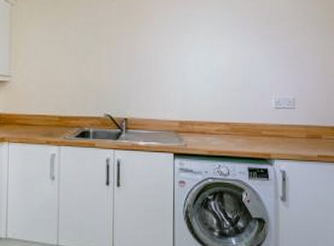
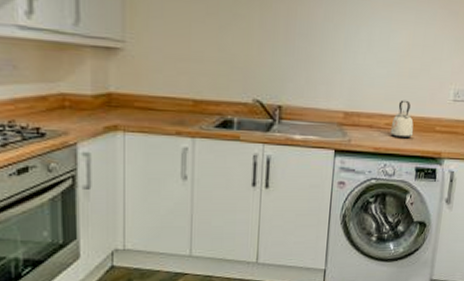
kettle: none [221,109,242,142] -> present [390,100,414,139]

